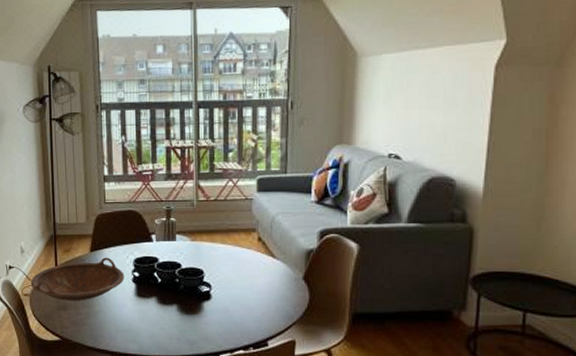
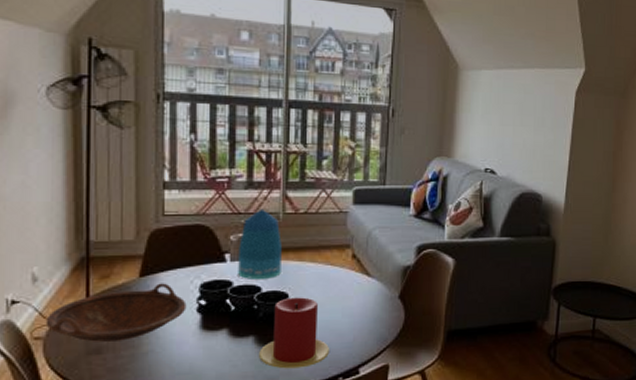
vase: none [162,196,197,257] -> present [238,208,282,279]
candle: none [180,274,241,336] -> present [258,297,330,369]

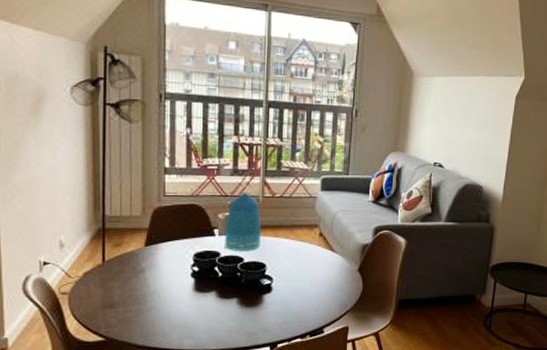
bowl: present [45,283,187,342] -> none [70,252,183,298]
candle: present [258,297,330,369] -> none [240,267,300,327]

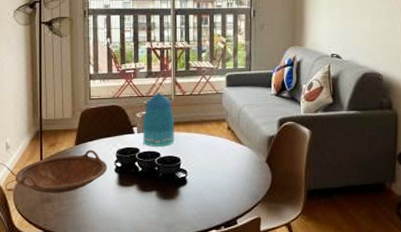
bowl: none [70,252,183,298] -> present [15,150,108,193]

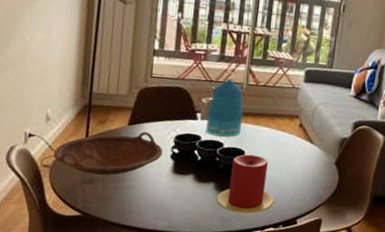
candle: none [159,161,214,218] -> present [216,154,275,214]

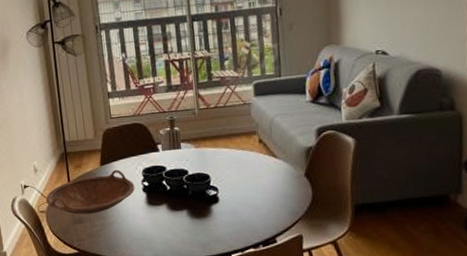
vase: present [206,78,243,137] -> none [167,106,202,164]
candle: present [216,154,275,214] -> none [191,177,250,237]

